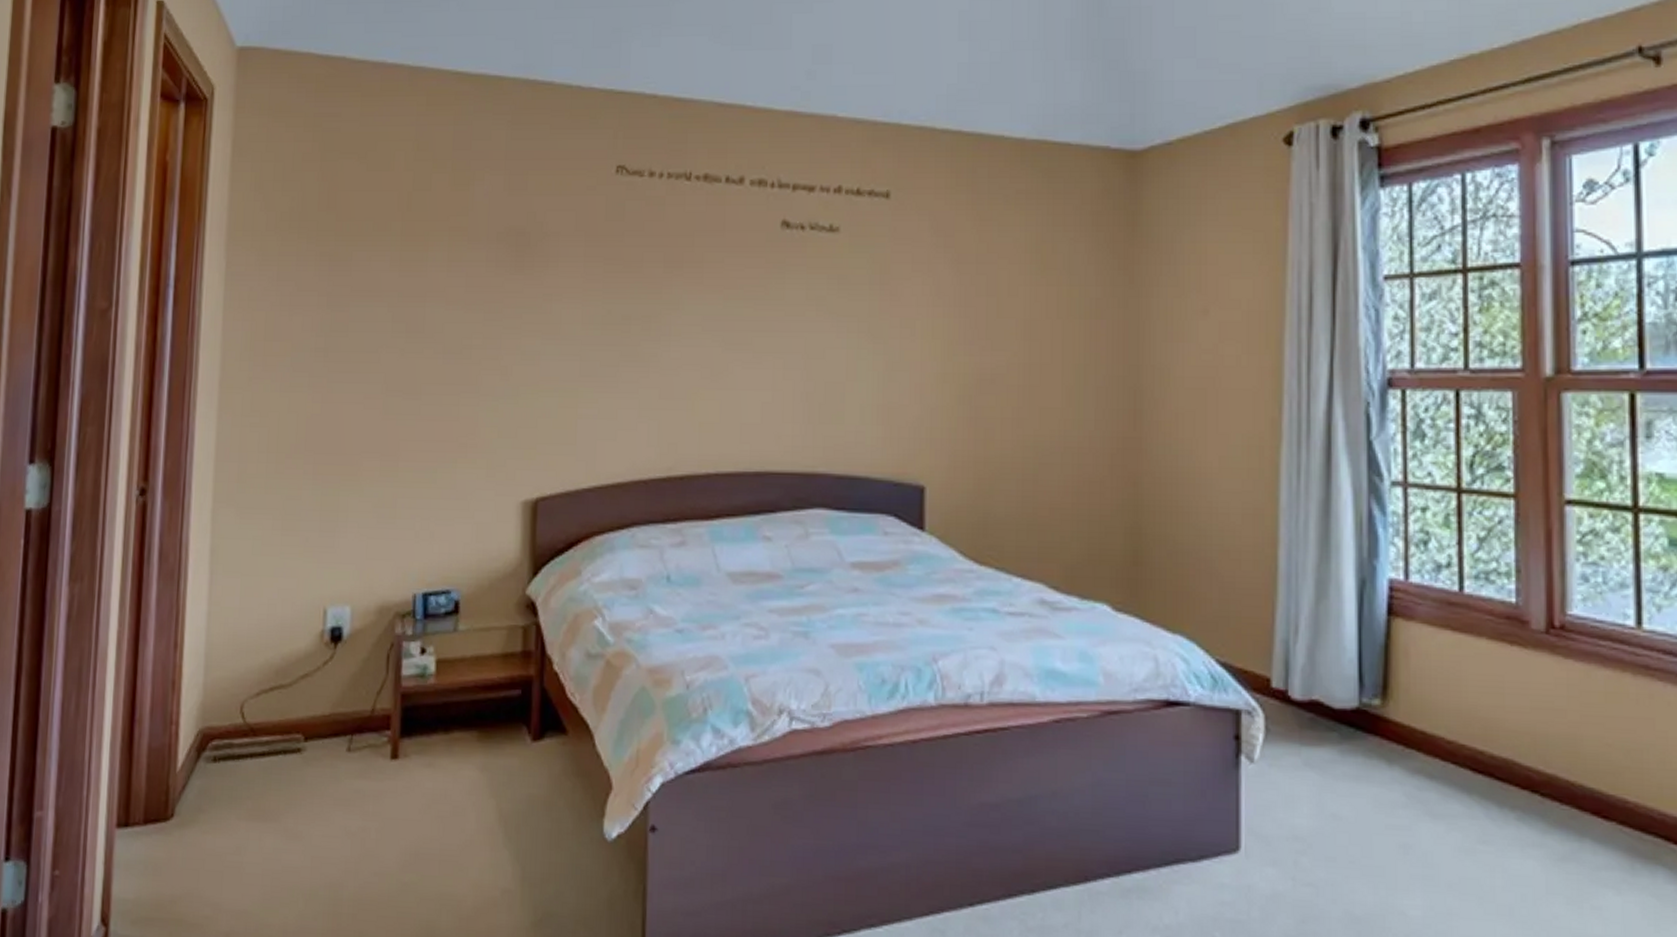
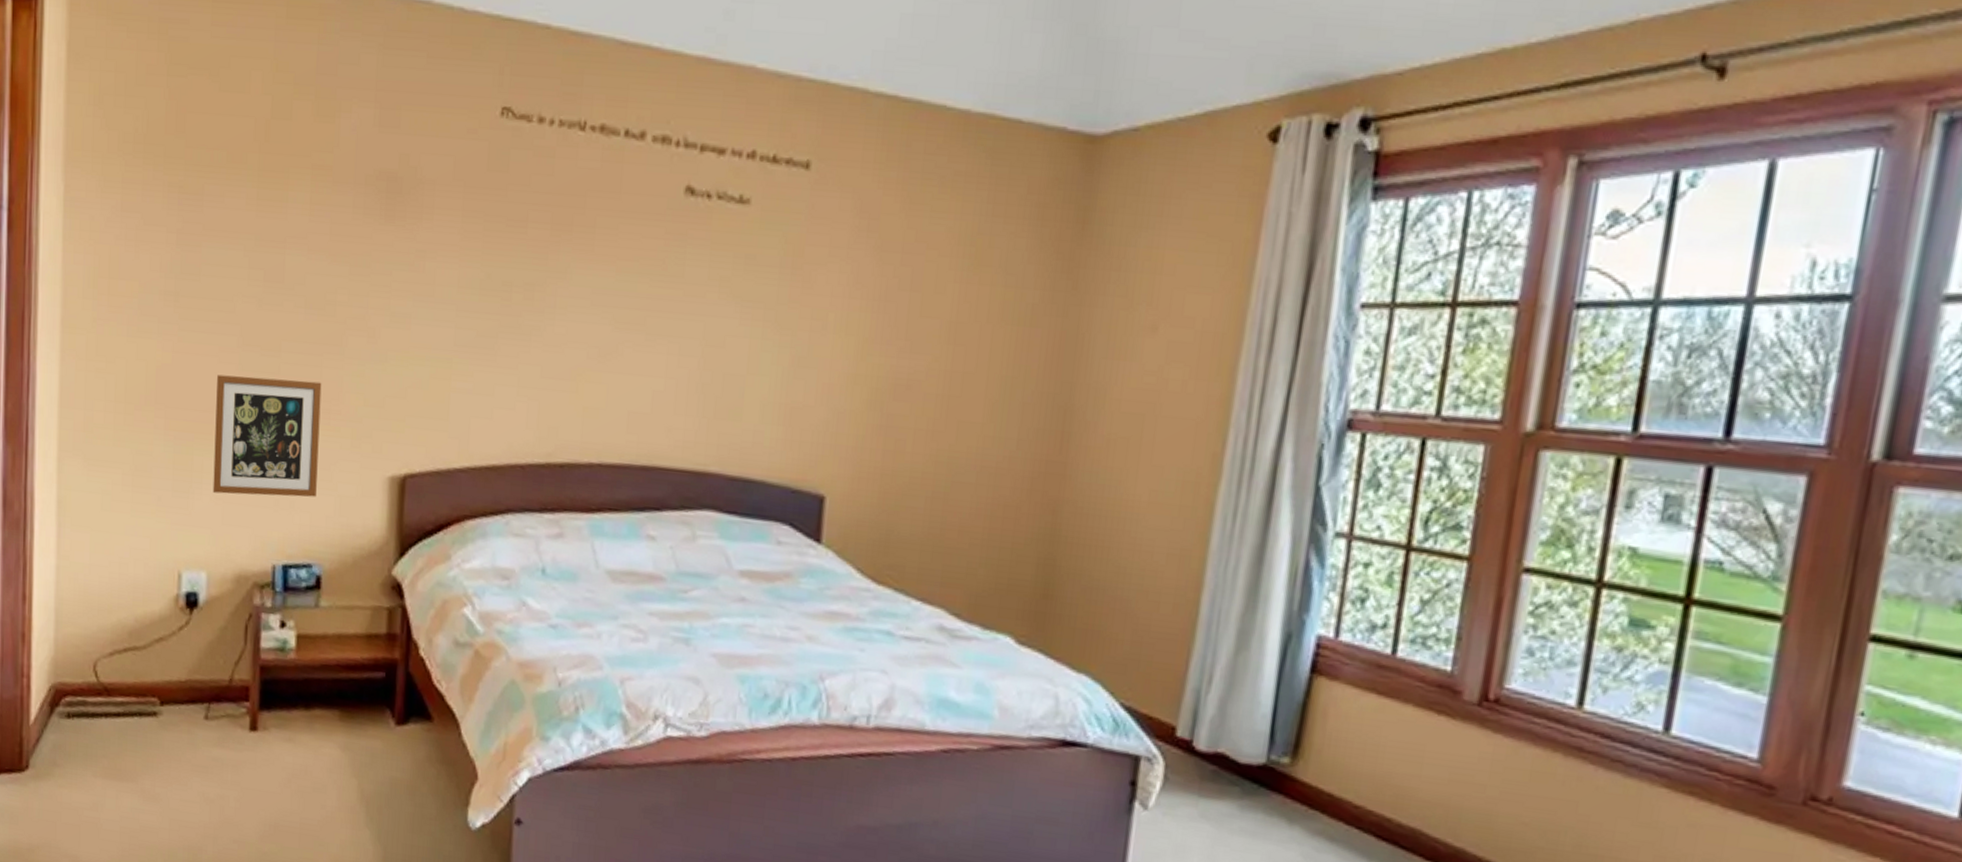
picture frame: none [357,419,459,530] -> present [212,374,322,498]

